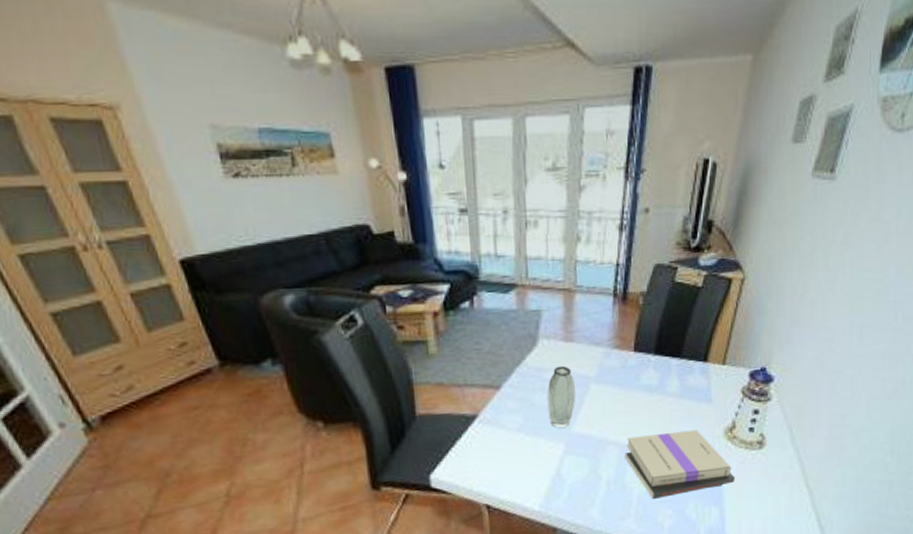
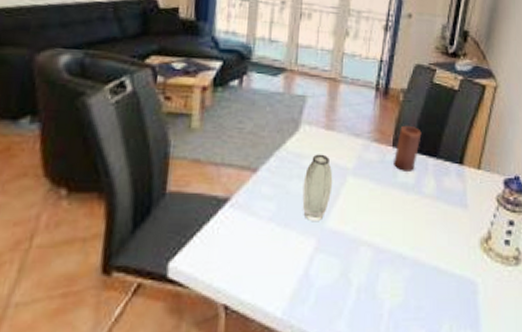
books: present [625,429,735,499] -> none [378,237,491,314]
candle: none [636,328,664,374] -> present [394,125,422,171]

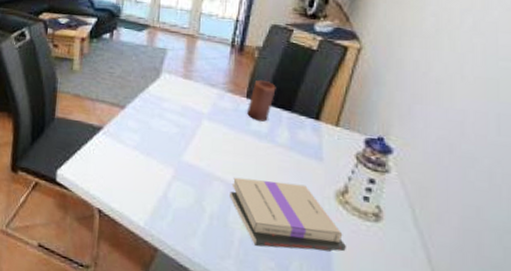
vase: present [302,154,333,221] -> none [162,98,190,154]
books: none [378,237,491,314] -> present [230,177,346,252]

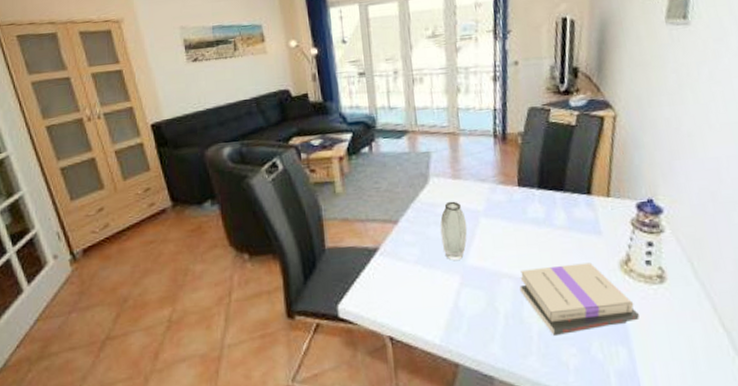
vase: none [162,98,190,154] -> present [440,201,468,260]
candle: present [247,79,276,122] -> none [520,165,545,208]

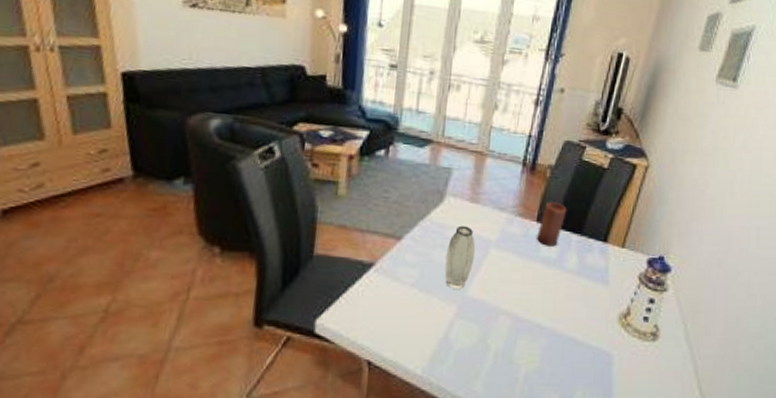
candle: none [520,165,545,208] -> present [537,201,567,247]
books: present [520,262,640,335] -> none [516,309,626,380]

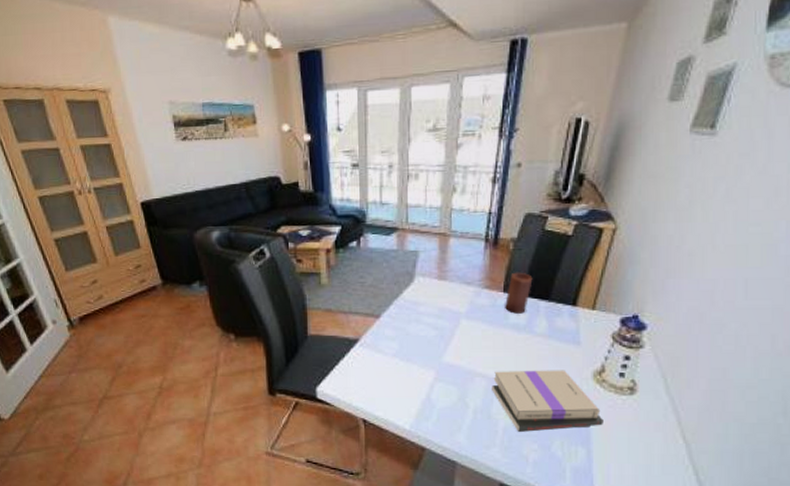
vase: present [444,225,476,289] -> none [420,301,448,356]
books: none [516,309,626,380] -> present [492,370,603,432]

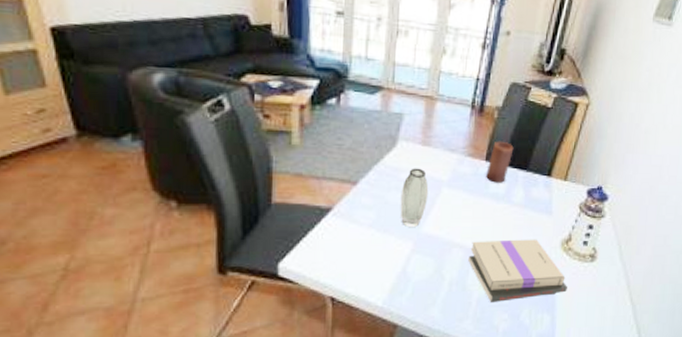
vase: none [420,301,448,356] -> present [400,168,429,227]

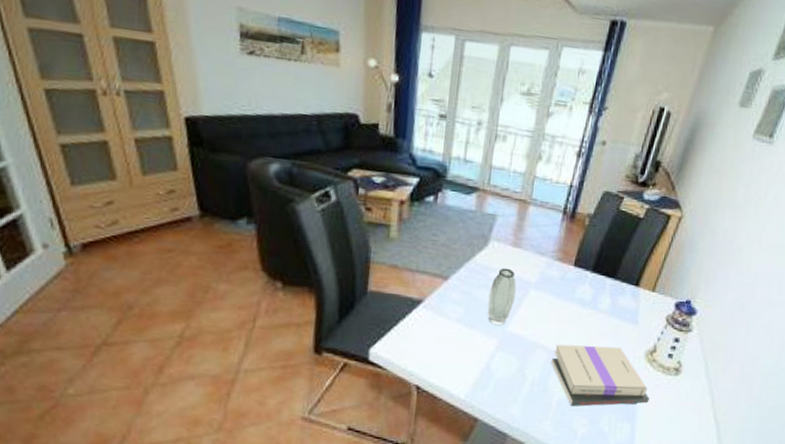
candle: present [486,141,514,183] -> none [574,247,603,289]

